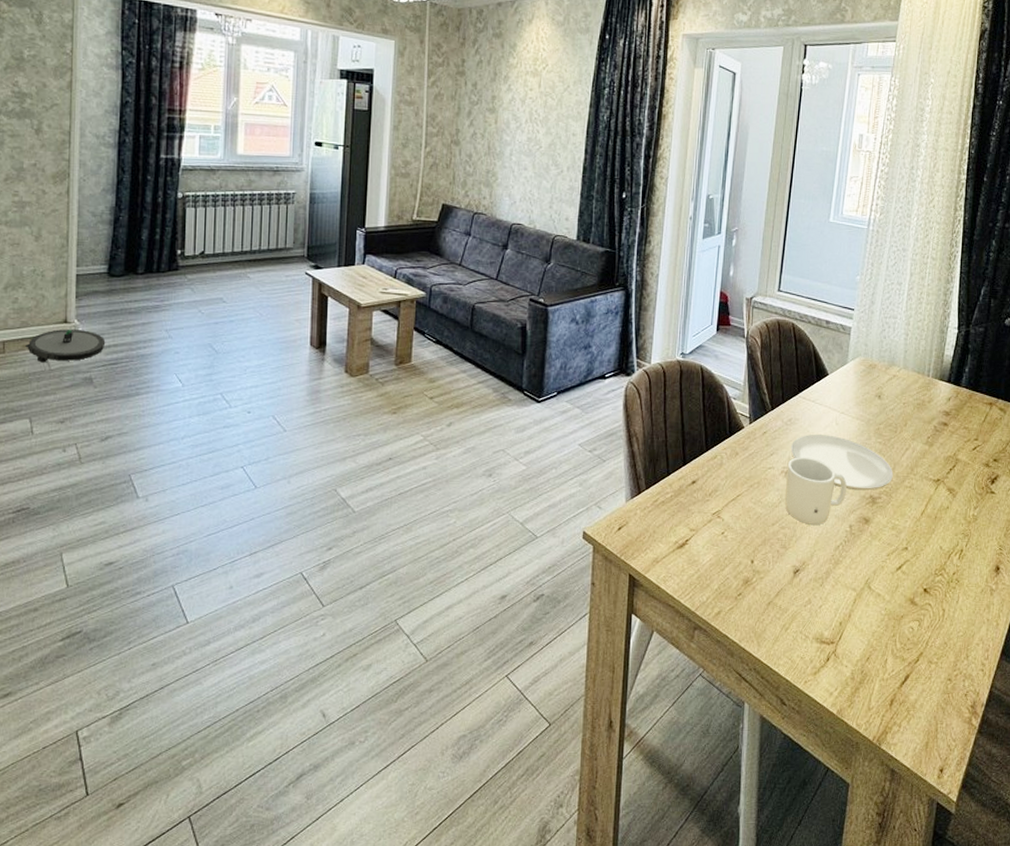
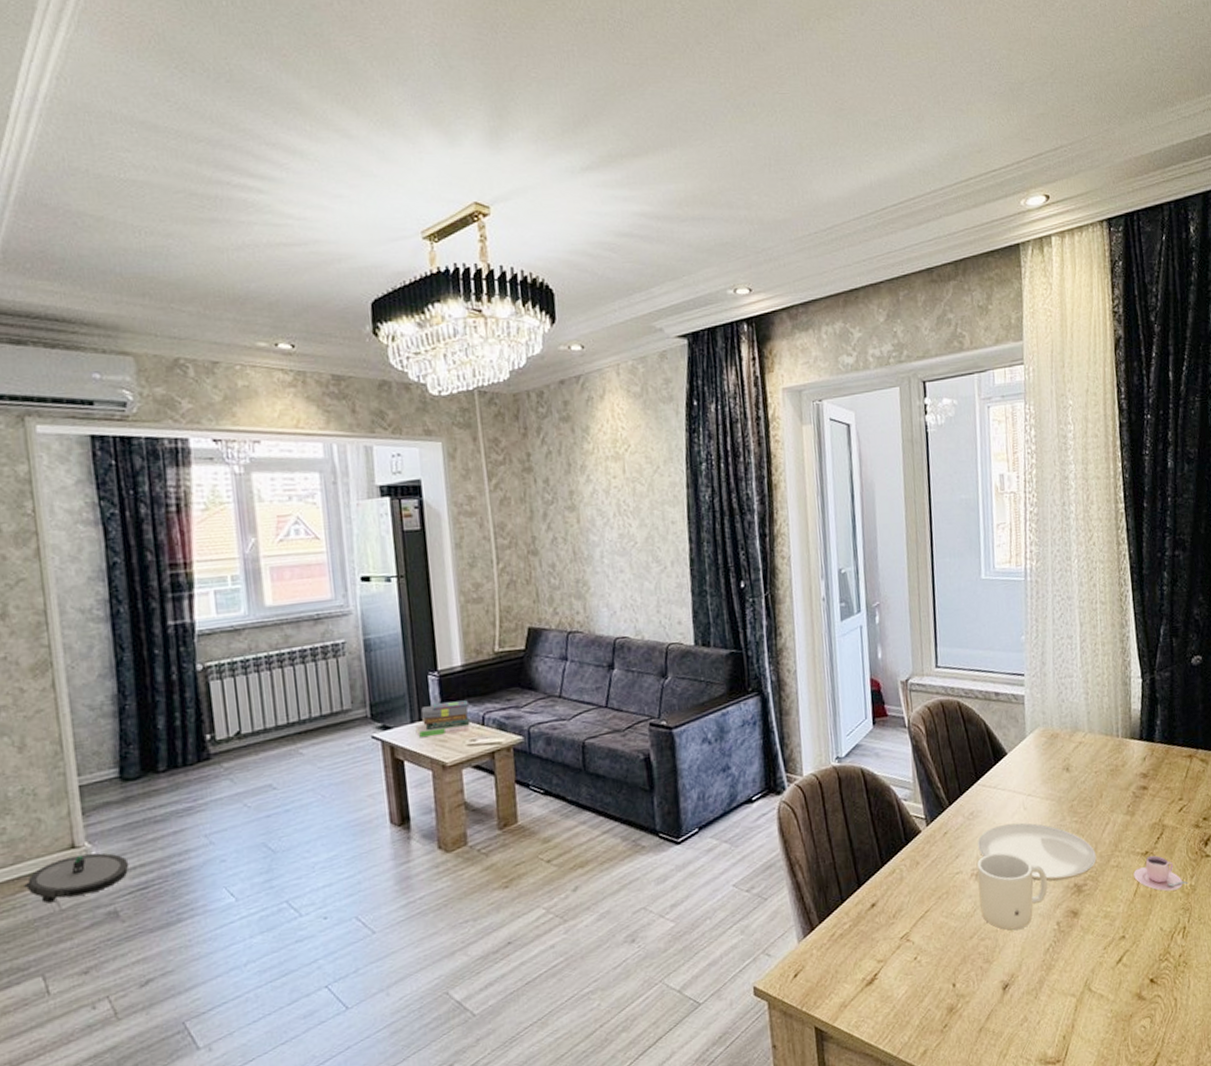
books: none [340,253,387,281] -> present [415,700,470,738]
teacup: none [924,483,971,517] -> present [1133,855,1188,892]

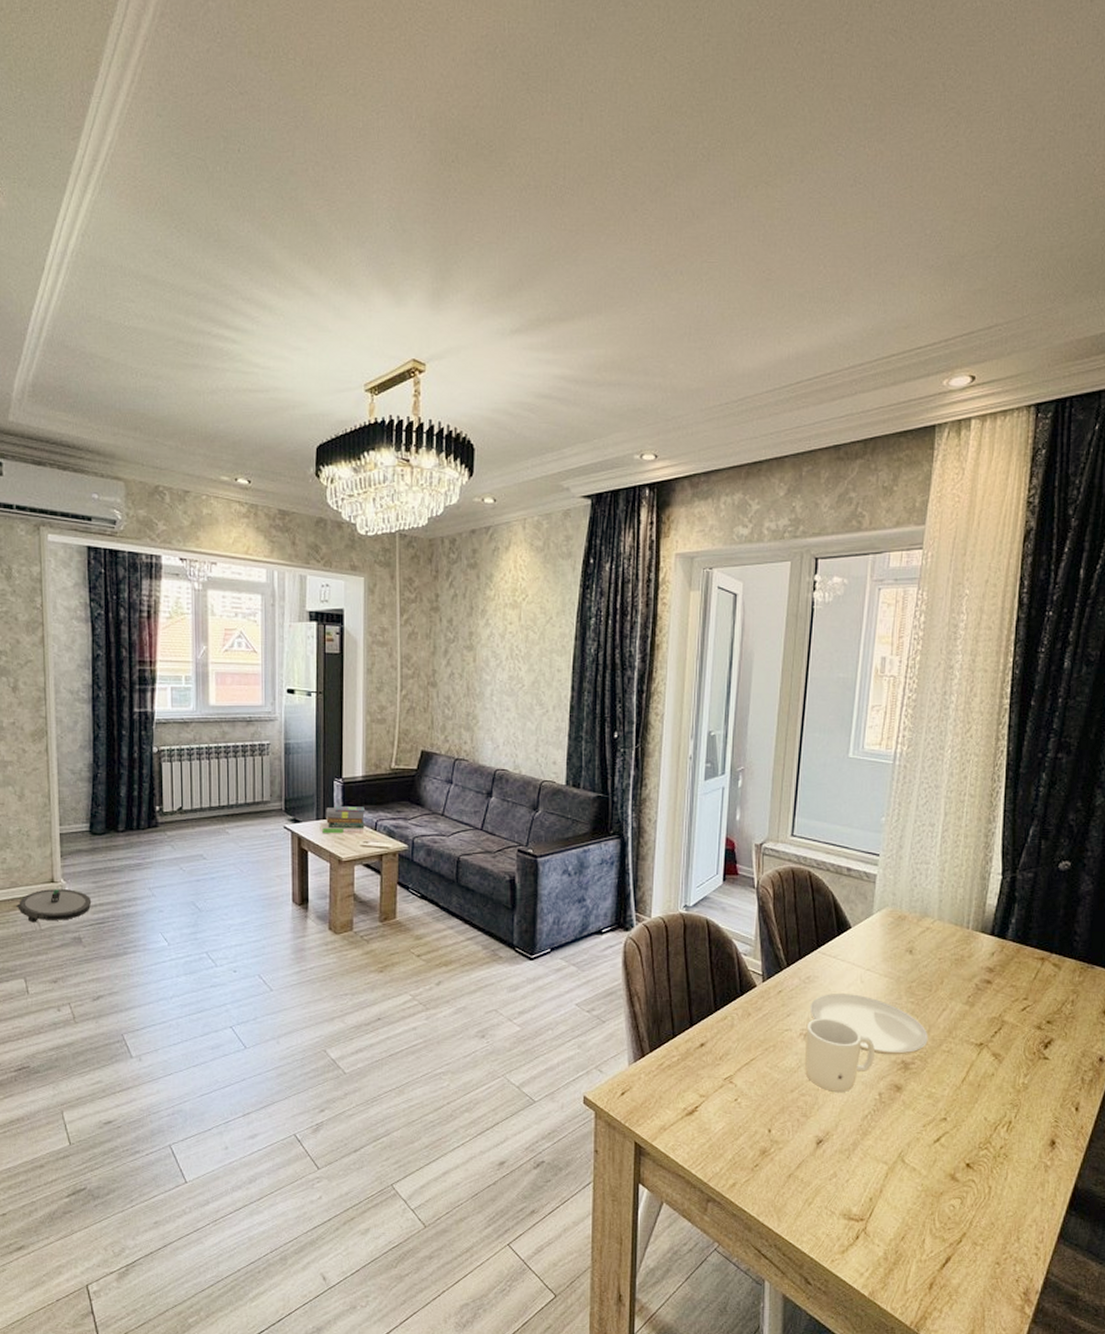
teacup: present [1133,855,1188,892] -> none [964,1047,1021,1085]

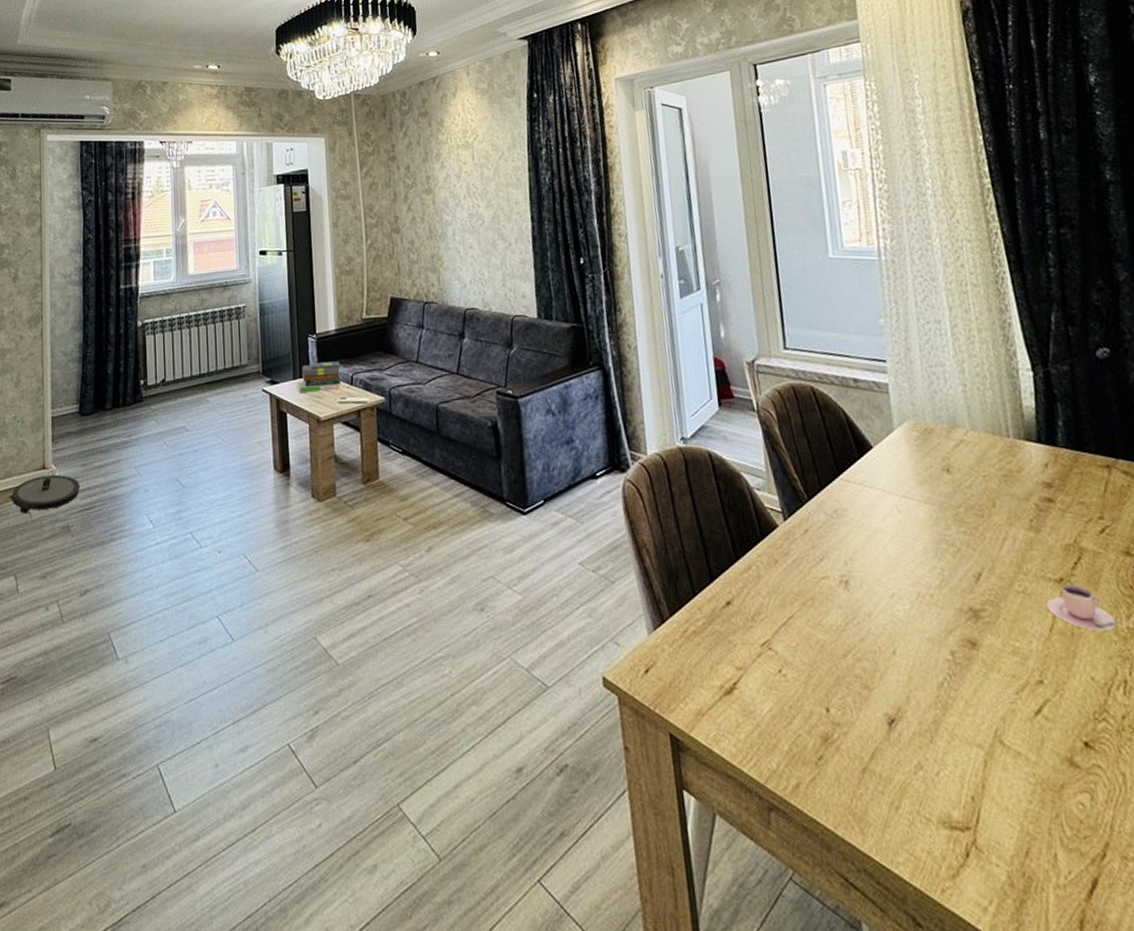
mug: present [805,1018,876,1092] -> none [845,559,936,653]
plate: present [809,994,928,1055] -> none [844,527,995,602]
teacup: none [964,1047,1021,1085] -> present [1046,583,1124,632]

